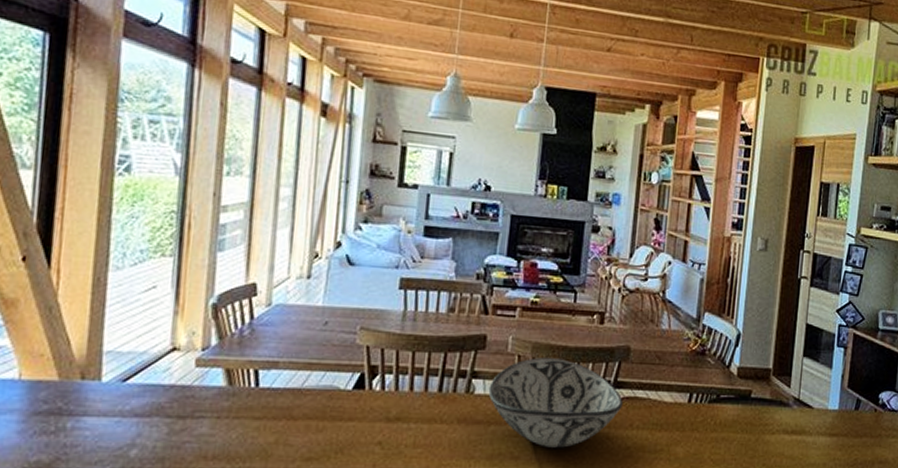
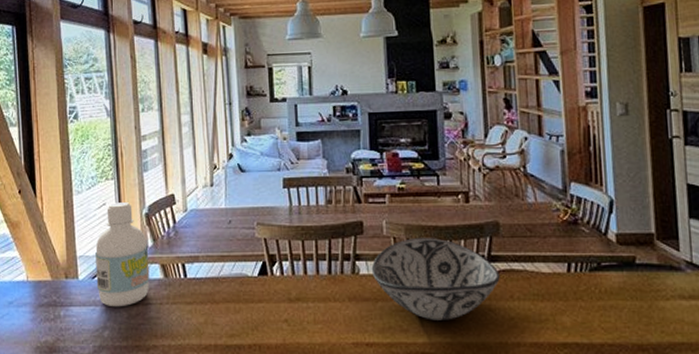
bottle: none [127,286,211,420] -> present [95,202,150,307]

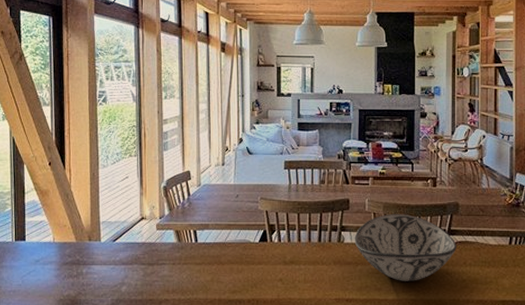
bottle: present [95,202,150,307] -> none [117,176,165,266]

